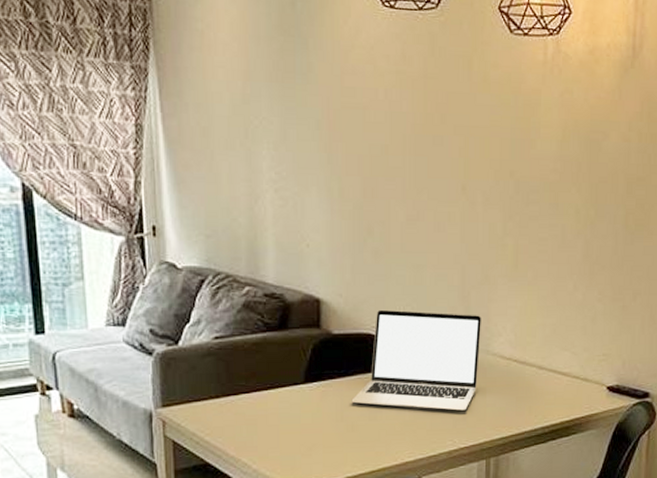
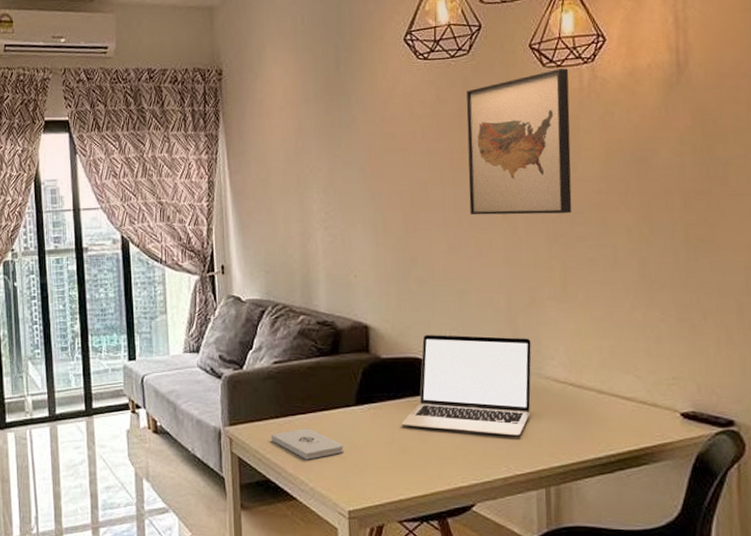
notepad: none [211,408,290,441] -> present [271,428,344,460]
wall art: none [430,36,535,192] -> present [466,68,572,215]

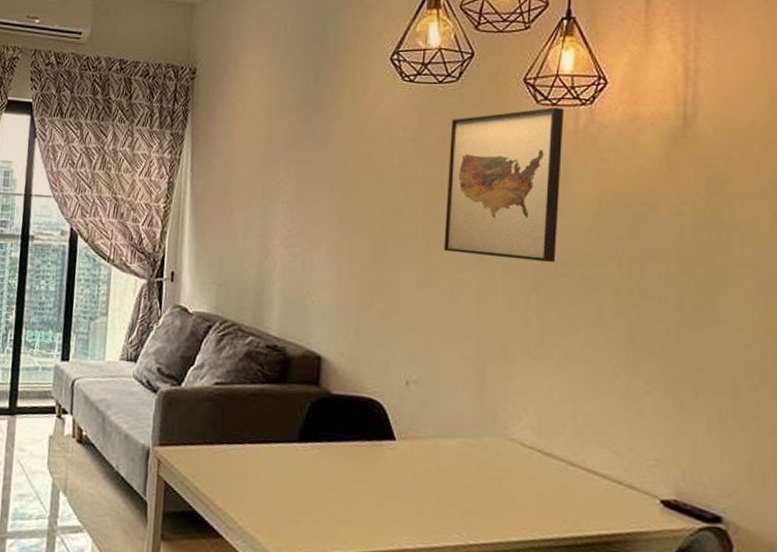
notepad: present [271,428,344,460] -> none [203,459,280,495]
laptop: present [401,334,532,436] -> none [346,374,498,501]

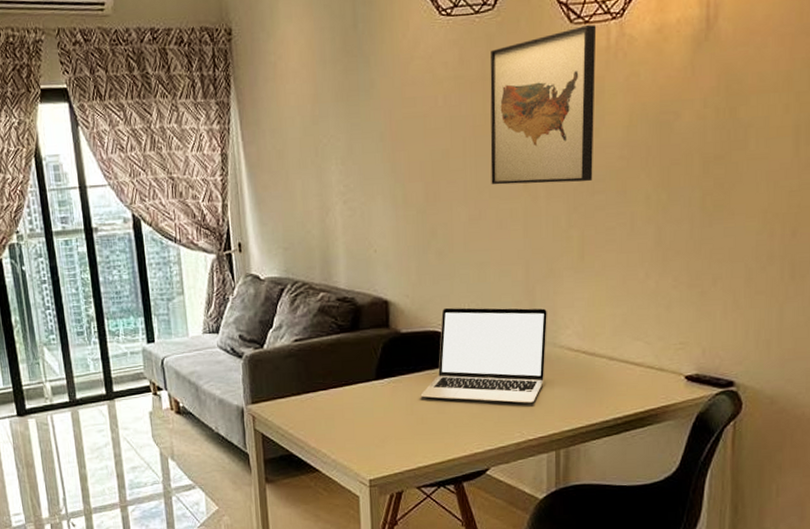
laptop: none [346,374,498,501] -> present [420,307,547,403]

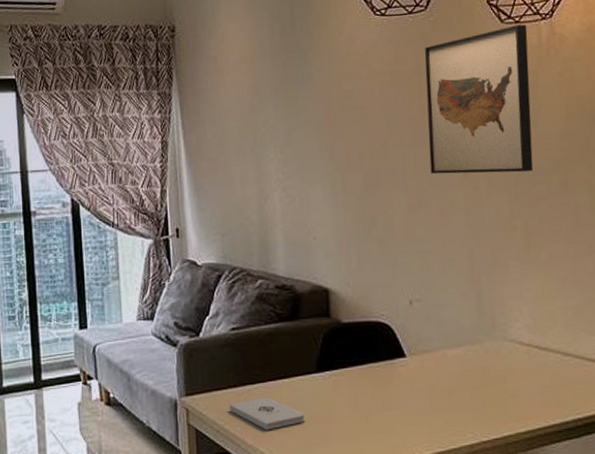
notepad: none [293,403,364,434] -> present [230,397,305,430]
laptop: present [420,307,547,403] -> none [364,297,496,401]

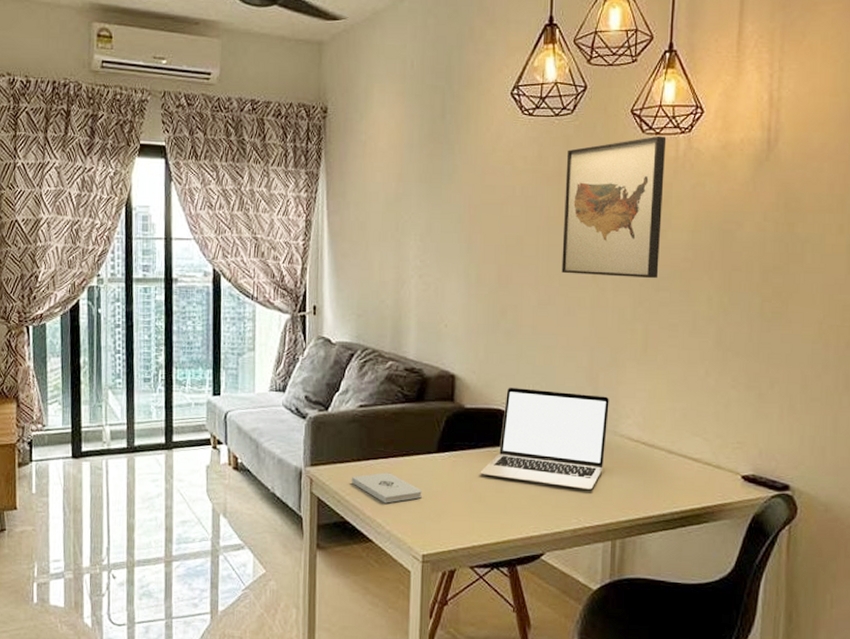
laptop: none [364,297,496,401] -> present [480,387,609,490]

